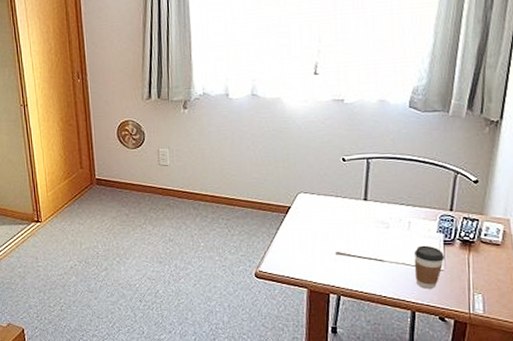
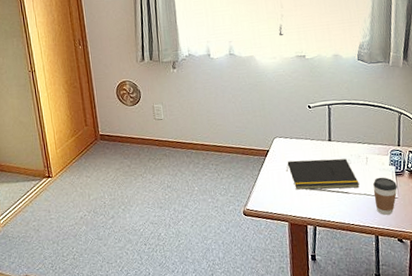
notepad: none [310,220,398,256] -> present [286,158,360,190]

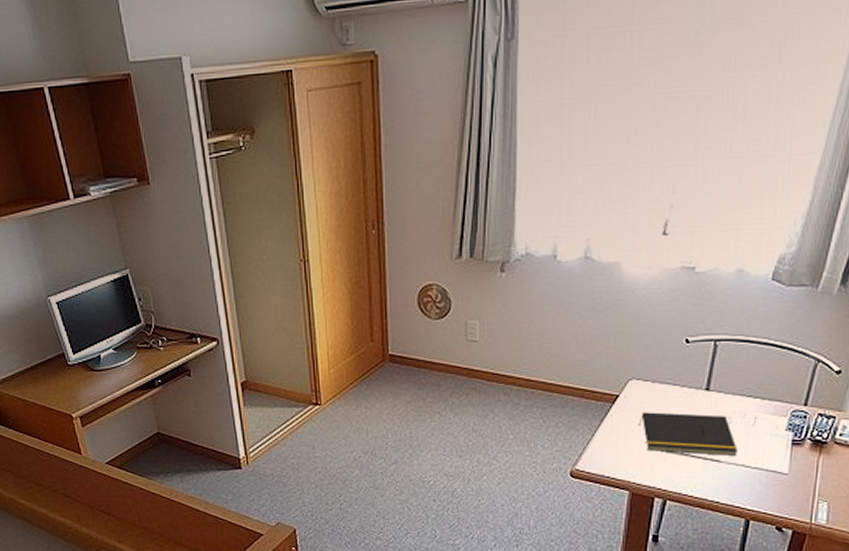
coffee cup: present [373,177,397,215] -> none [754,445,791,495]

